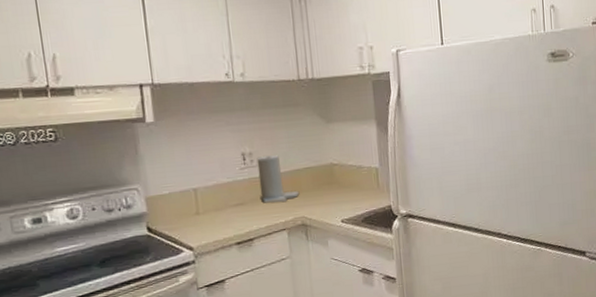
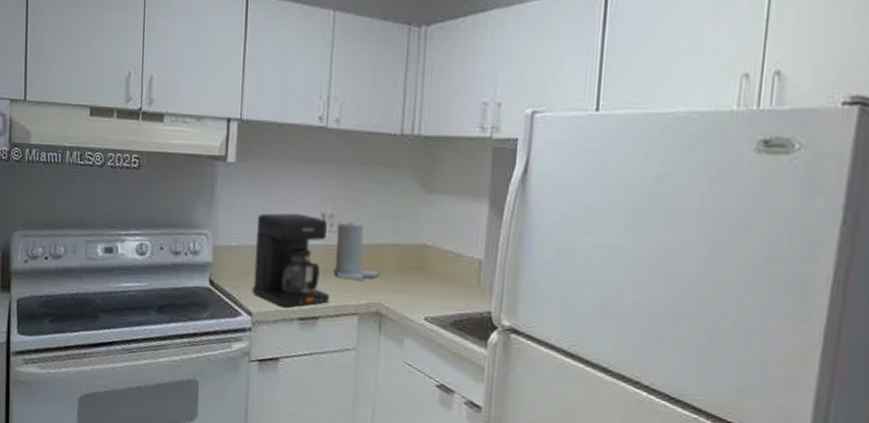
coffee maker: none [184,156,261,237] -> present [252,213,330,308]

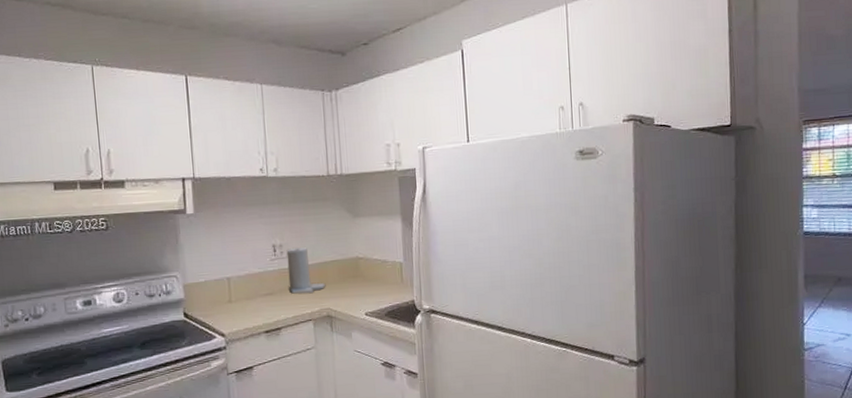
coffee maker: present [252,213,330,308] -> none [219,247,289,325]

